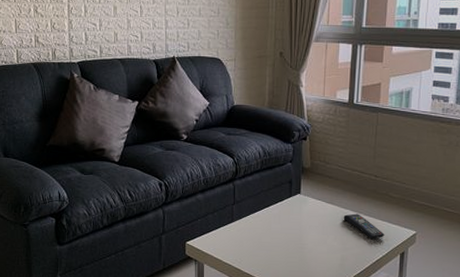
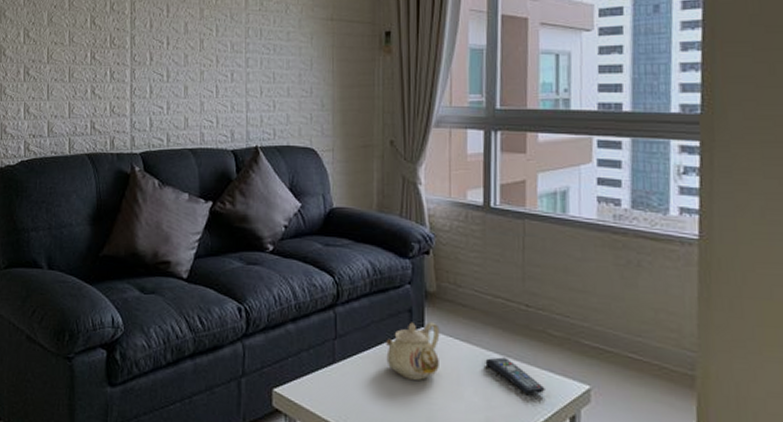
teapot: none [271,190,312,232] -> present [386,322,440,380]

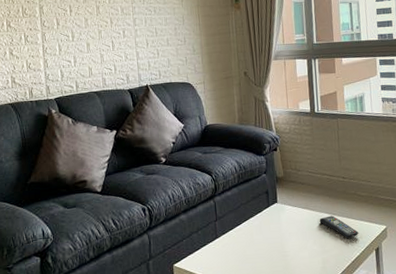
teapot: present [386,322,440,380] -> none [252,198,290,241]

